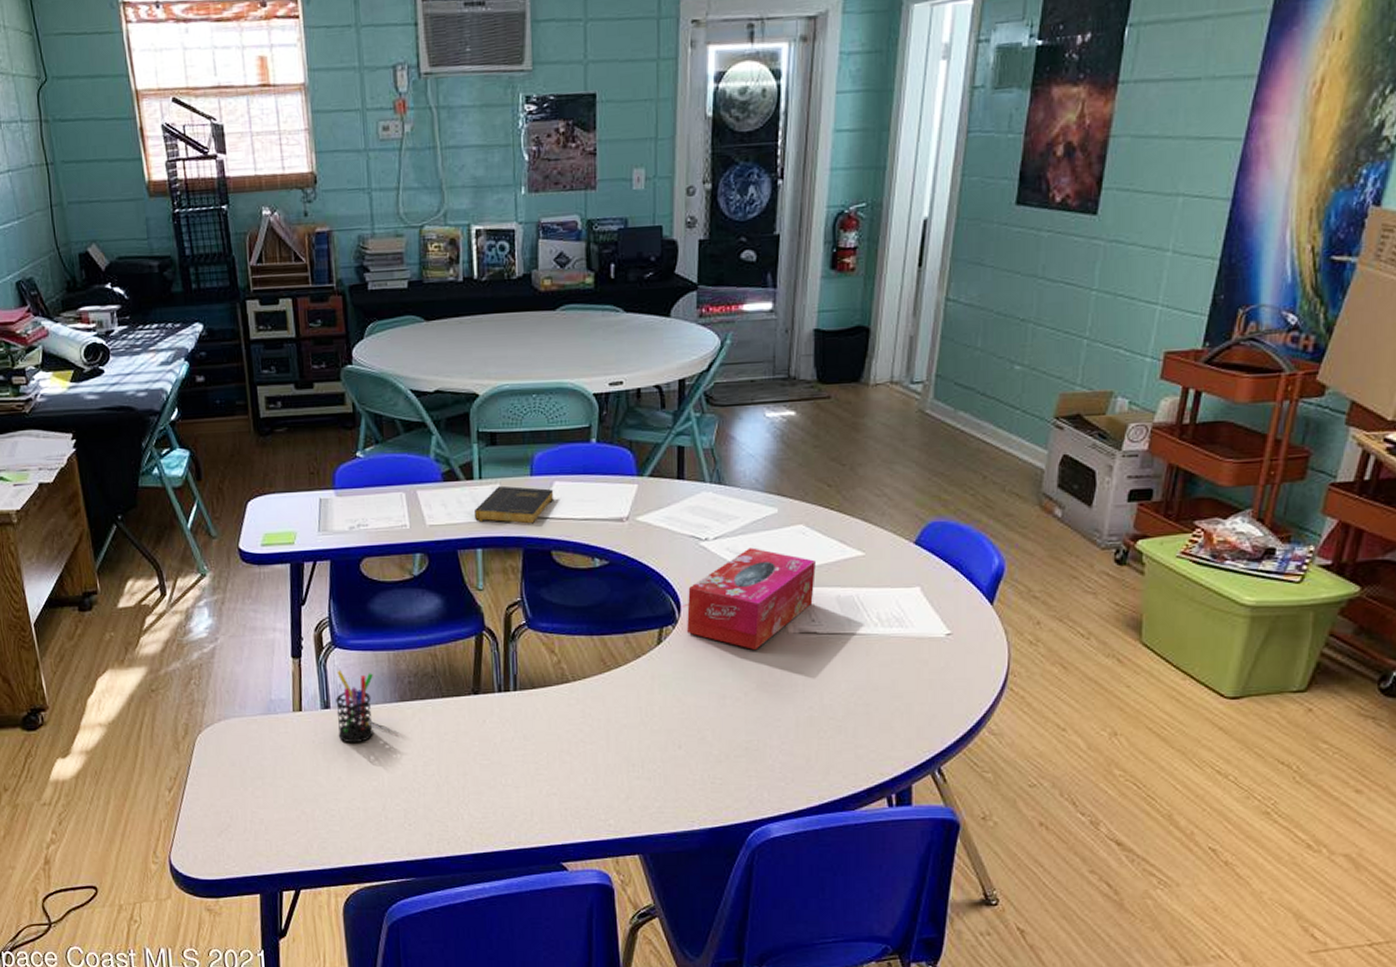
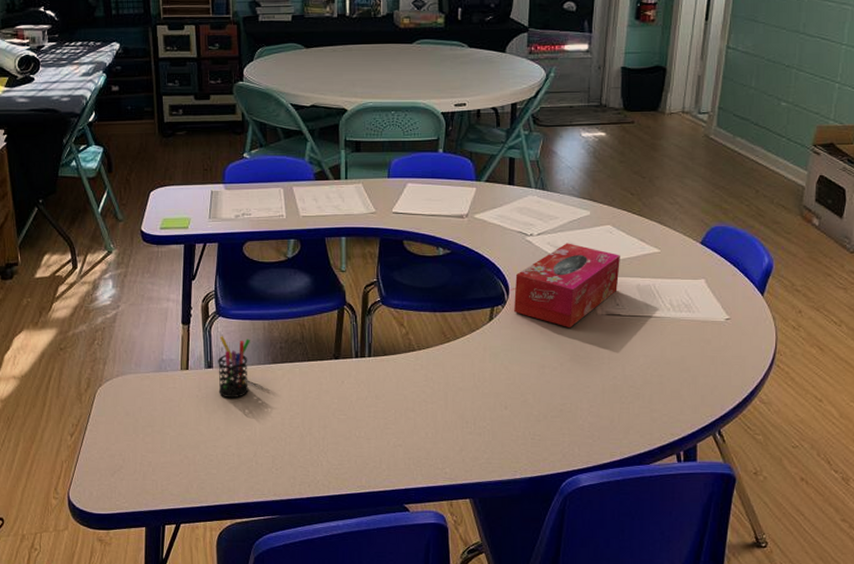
book: present [473,485,554,524] -> none [340,185,407,218]

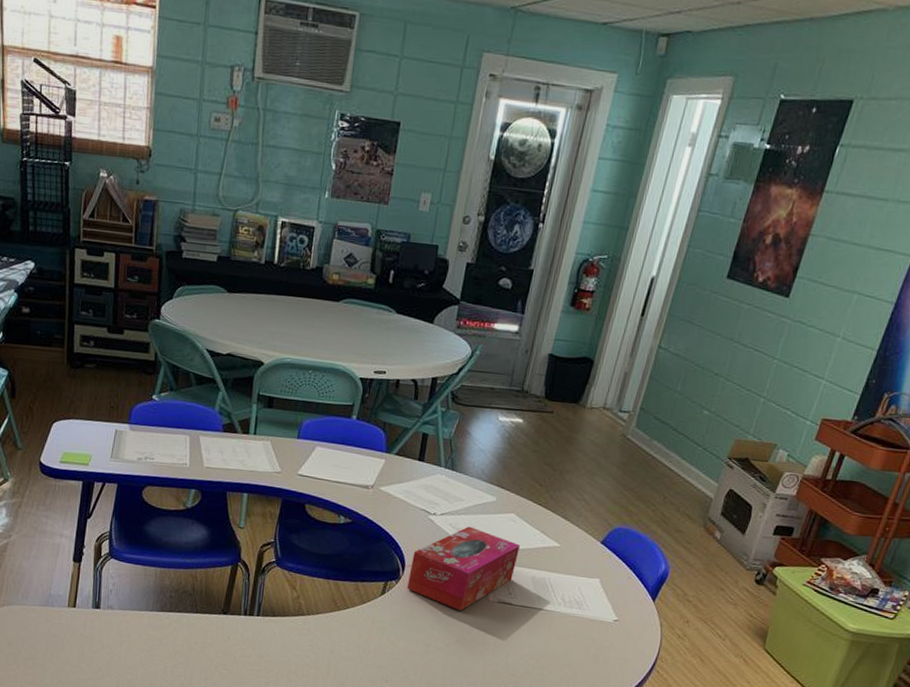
pen holder: present [218,336,250,399] -> none [103,578,140,641]

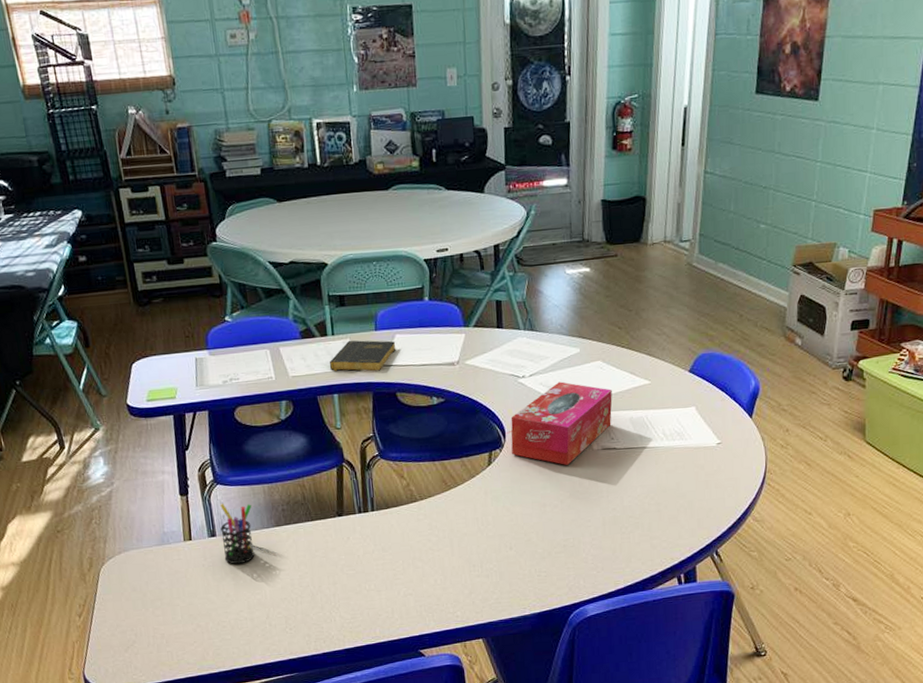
pen holder: none [103,578,140,641] -> present [220,504,255,565]
book: none [244,443,315,479] -> present [329,340,396,372]

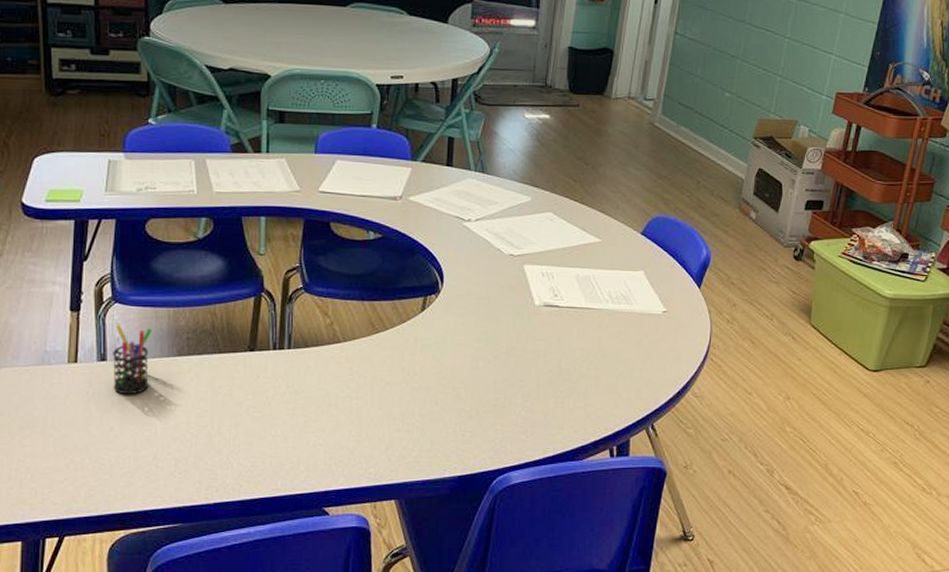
book: present [329,340,396,372] -> none [259,160,336,197]
tissue box: present [510,381,613,465] -> none [448,230,560,319]

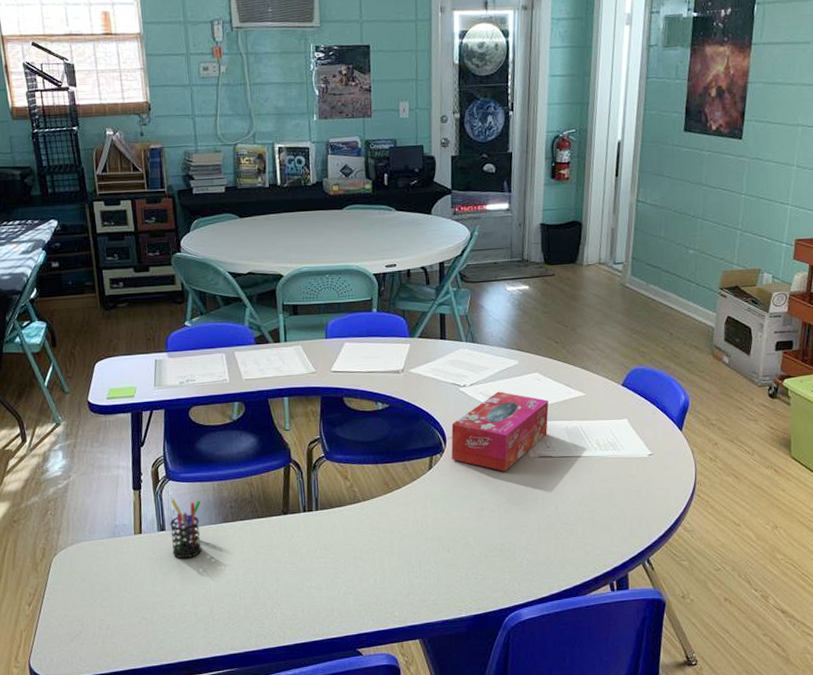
tissue box: none [448,230,560,319] -> present [451,391,549,471]

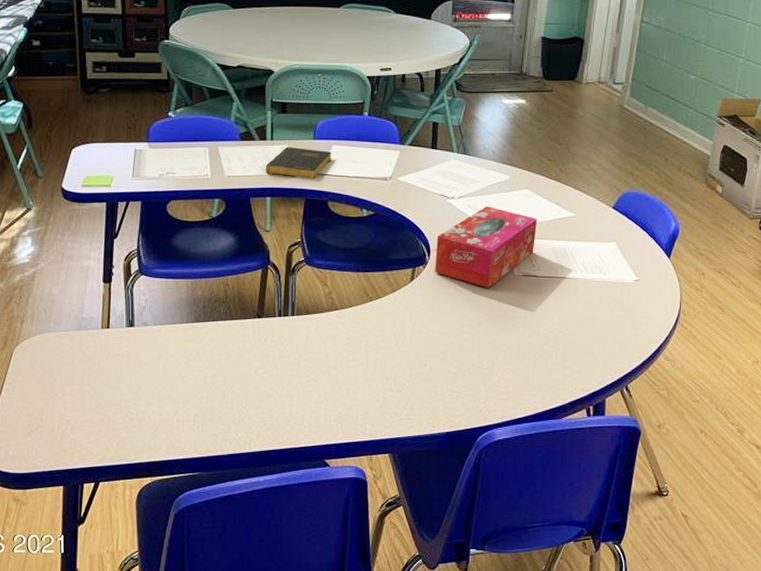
pen holder: present [170,499,202,559] -> none [140,295,173,357]
book: none [281,347,345,377] -> present [265,146,332,179]

